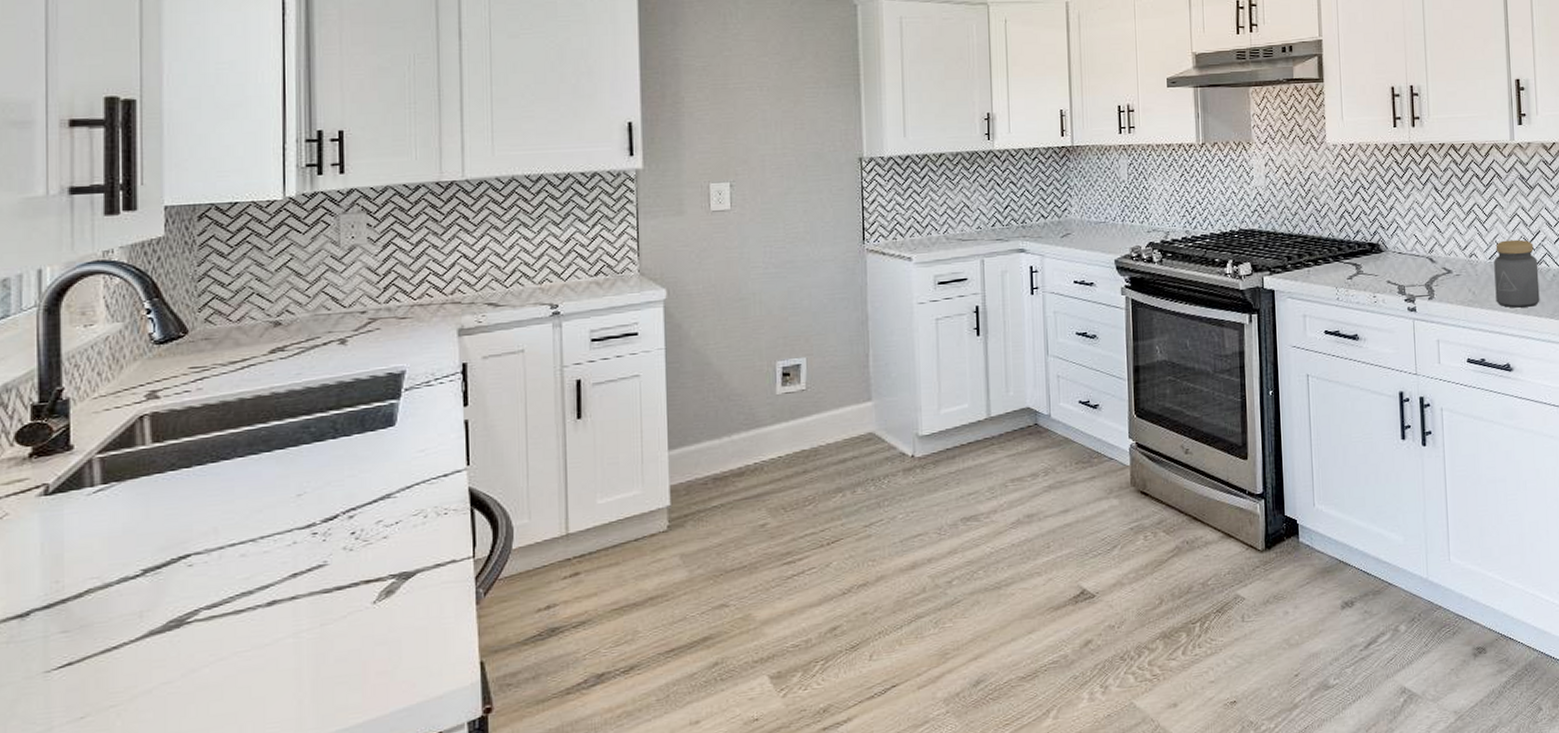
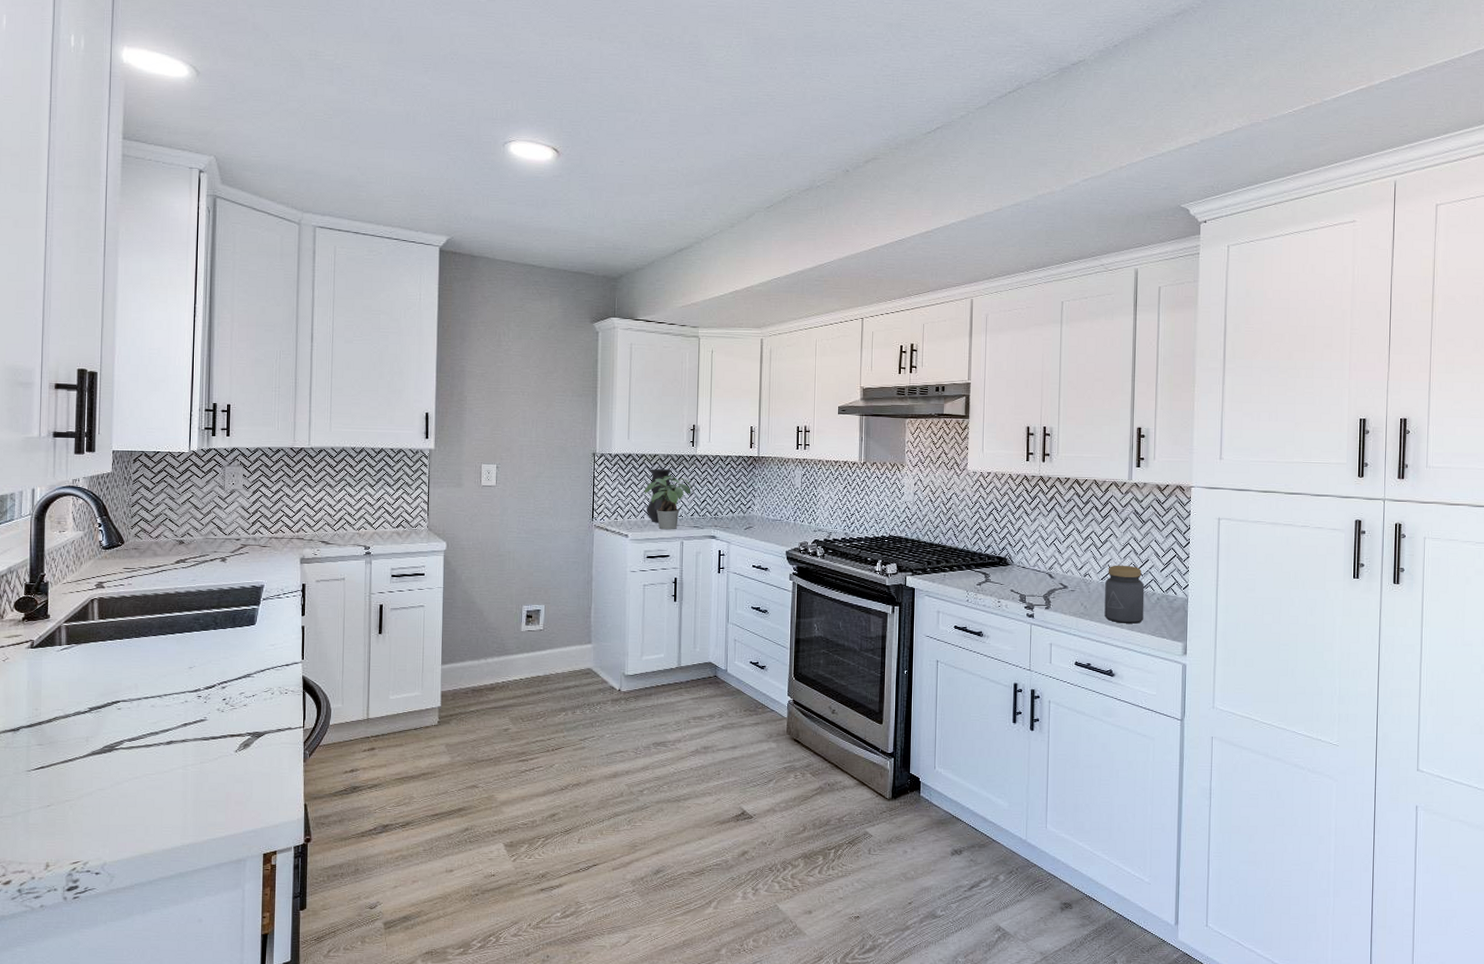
potted plant: none [929,177,993,247] -> present [644,475,694,530]
vase: none [934,170,964,240] -> present [647,469,672,523]

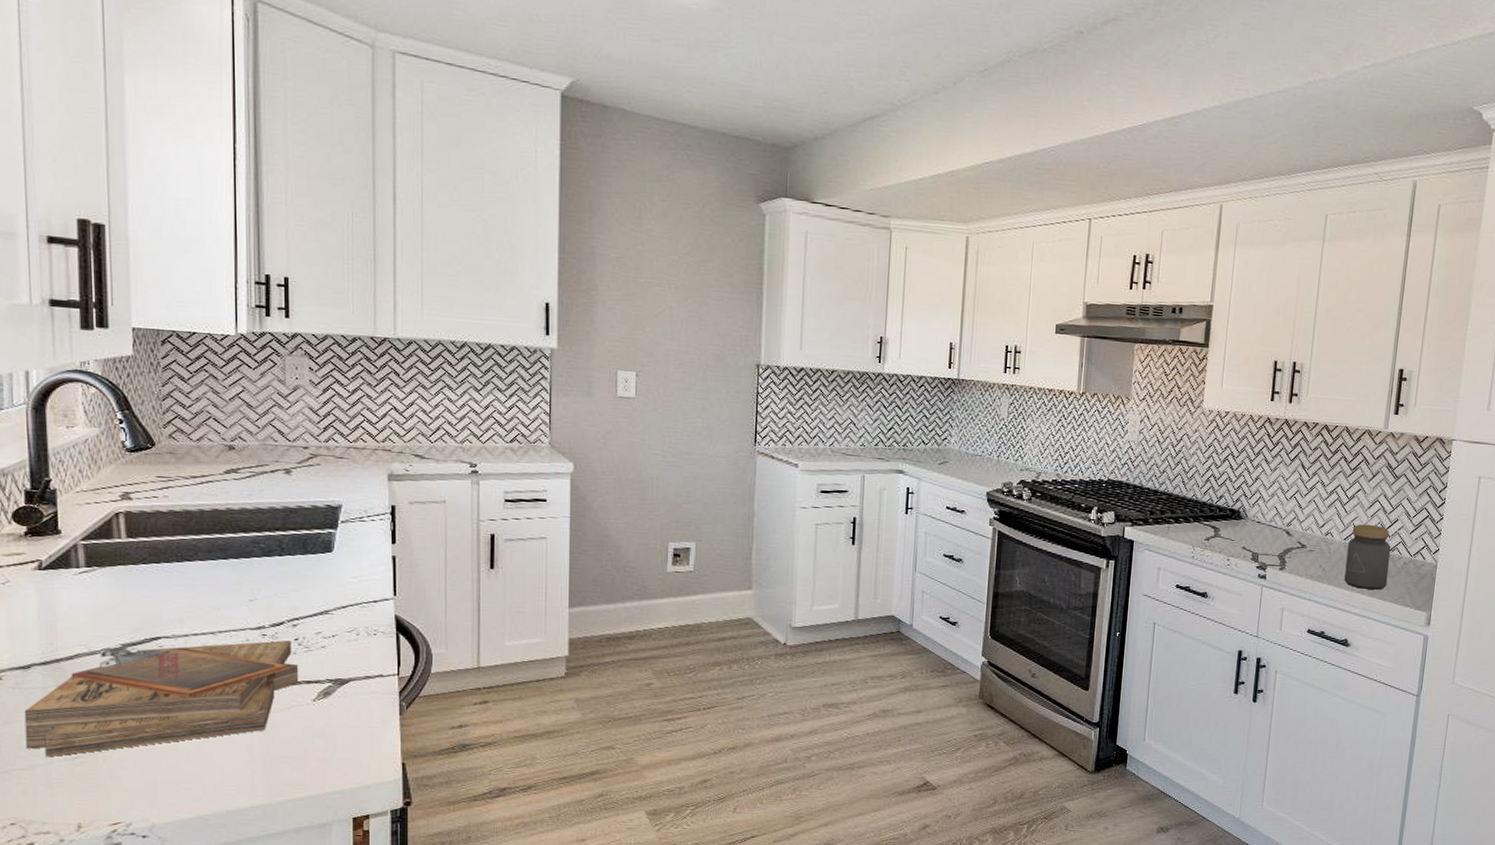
clipboard: none [11,700,224,806] -> present [24,640,298,757]
potted plant: present [644,475,694,530] -> none [818,395,879,461]
vase: present [647,469,672,523] -> none [821,387,853,452]

